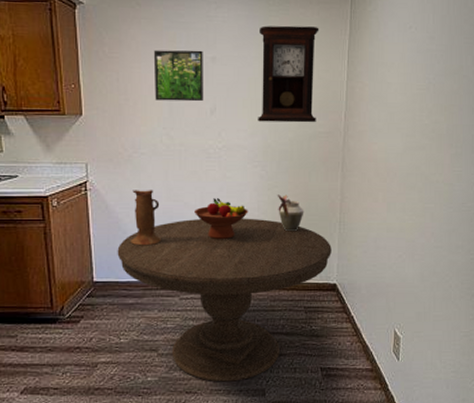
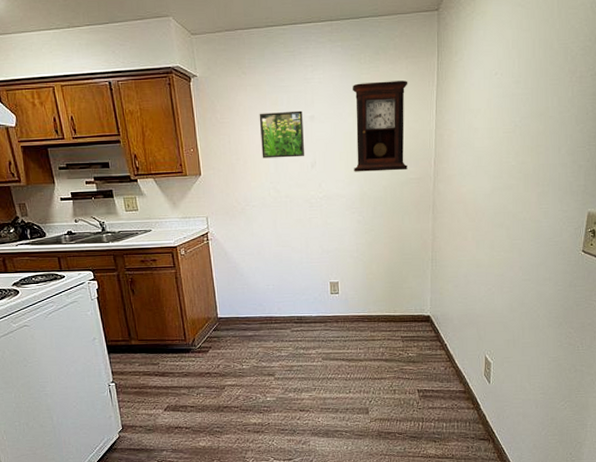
dining table: present [117,218,332,382] -> none [236,259,425,402]
ceramic pitcher: present [131,190,162,246] -> none [247,238,274,287]
fruit bowl: present [195,198,248,240] -> none [301,242,348,279]
vase: present [277,195,304,232] -> none [373,237,399,270]

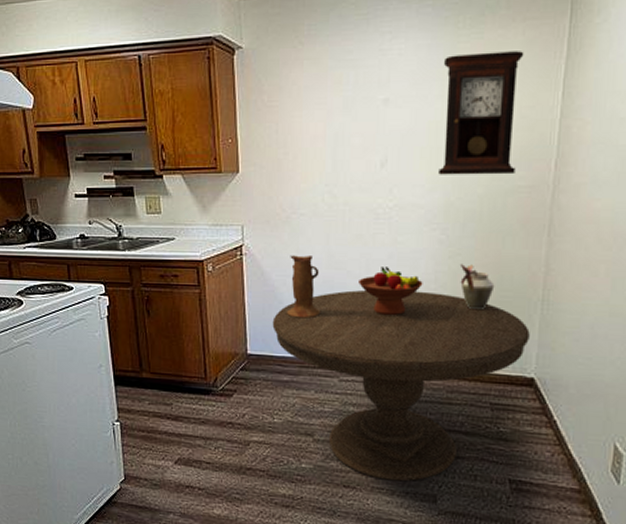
dining table: none [236,259,425,402] -> present [272,290,530,482]
ceramic pitcher: none [247,238,274,287] -> present [287,255,321,319]
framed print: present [259,110,304,159] -> none [316,91,374,153]
fruit bowl: none [301,242,348,279] -> present [359,267,423,316]
vase: none [373,237,399,270] -> present [459,264,495,311]

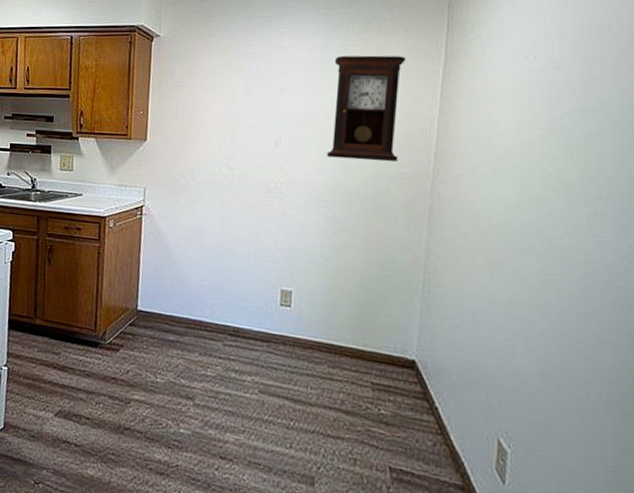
dining table: present [272,290,530,482] -> none [163,257,411,459]
ceramic pitcher: present [287,255,321,319] -> none [179,219,212,281]
fruit bowl: present [359,267,423,316] -> none [248,237,309,285]
vase: present [459,264,495,311] -> none [344,241,378,288]

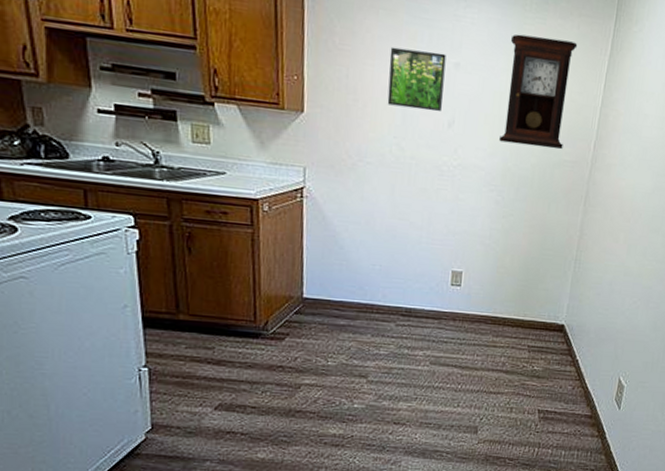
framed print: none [217,79,272,133] -> present [387,47,446,112]

